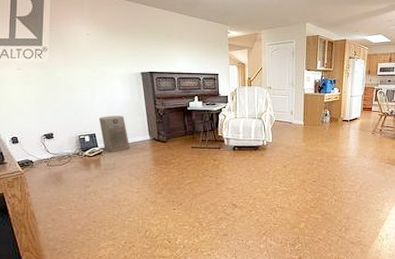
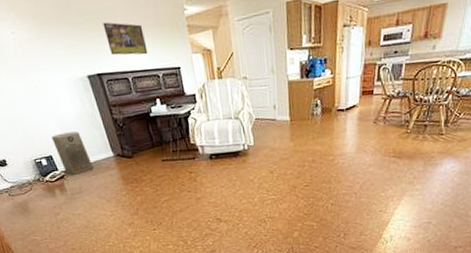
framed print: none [162,34,194,62] -> present [102,22,148,56]

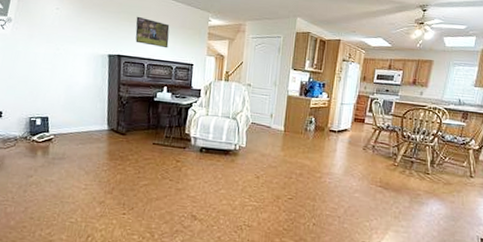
air purifier: present [51,131,94,175] -> none [54,98,85,140]

